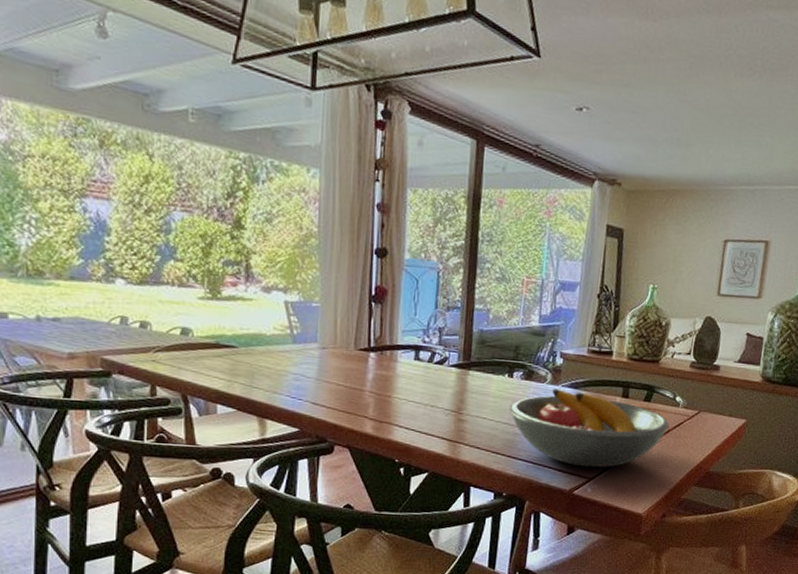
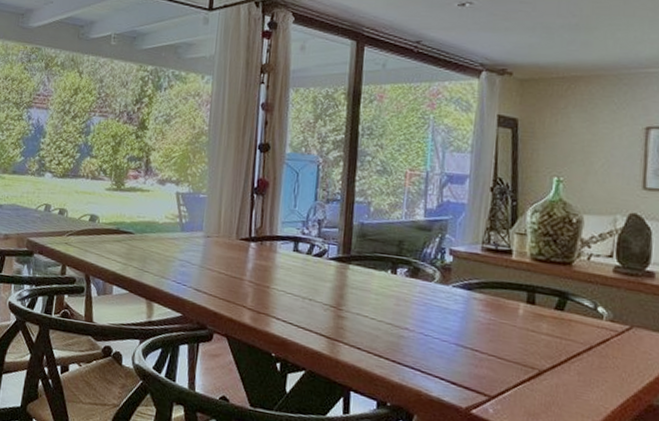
fruit bowl: present [509,388,670,468] -> none [393,288,592,386]

